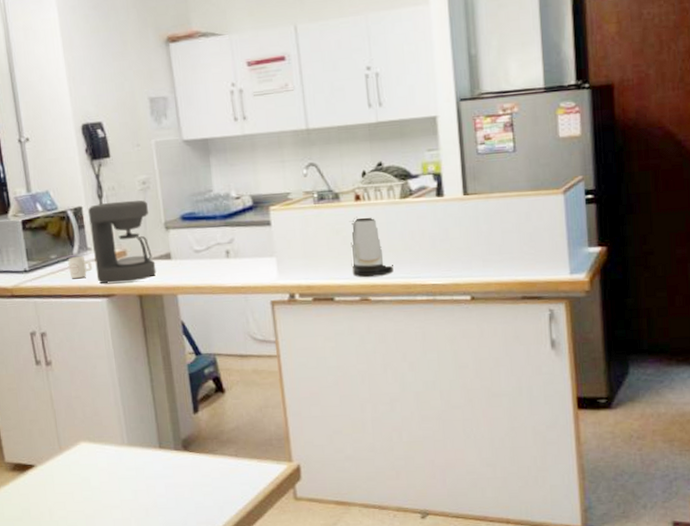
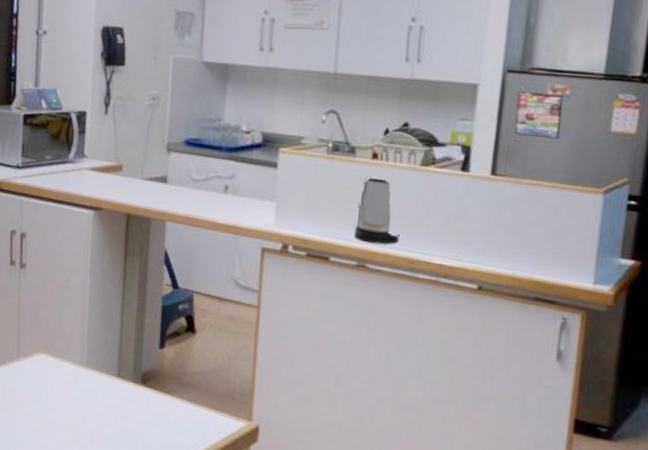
mug: present [68,255,92,279] -> none [61,161,85,185]
coffee maker: present [88,200,157,283] -> none [87,111,154,200]

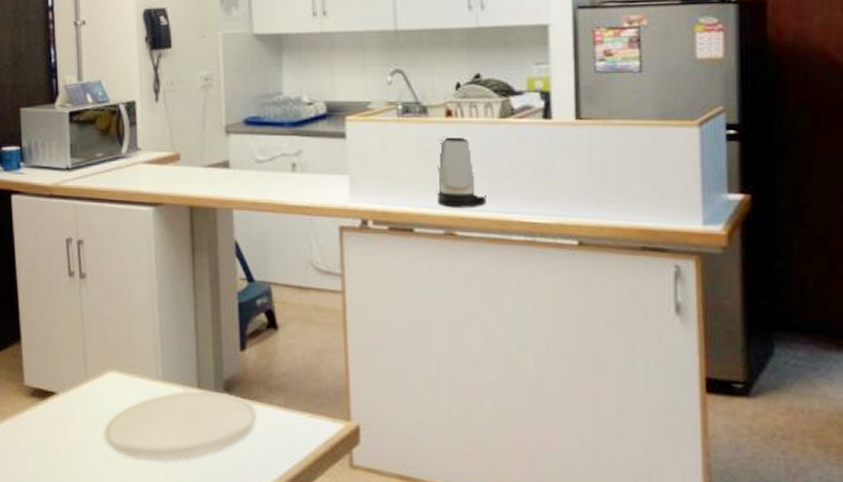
plate: none [29,378,168,437] -> present [104,390,257,461]

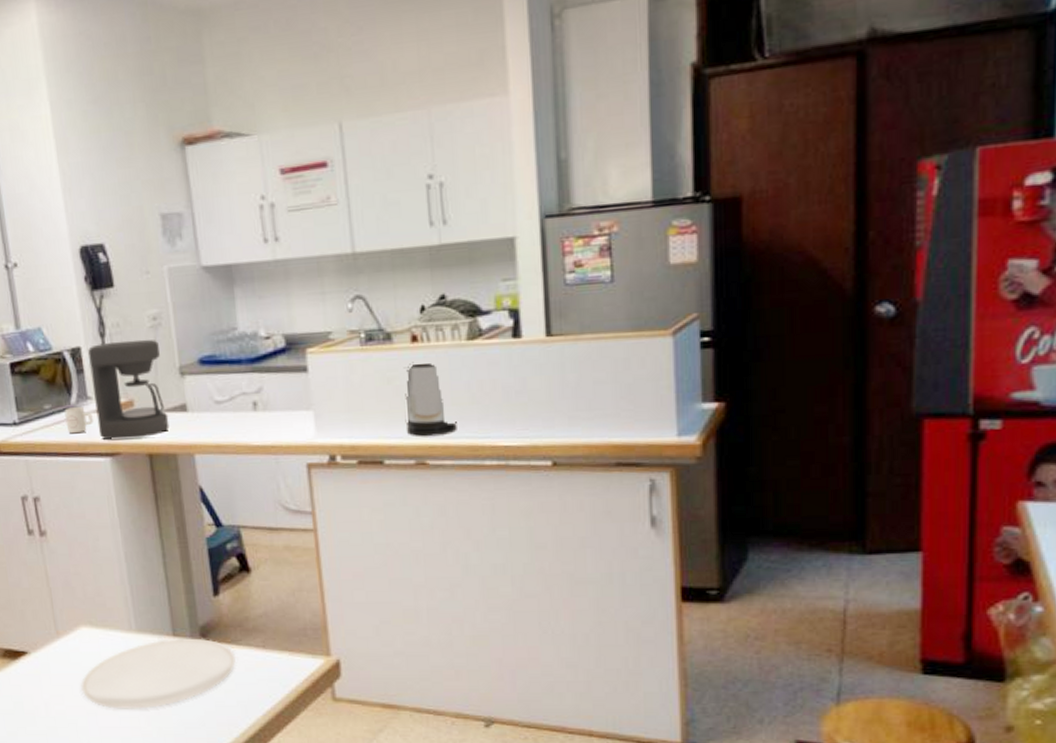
mug: none [115,156,141,182] -> present [64,406,93,434]
coffee maker: none [142,98,212,190] -> present [88,339,170,440]

